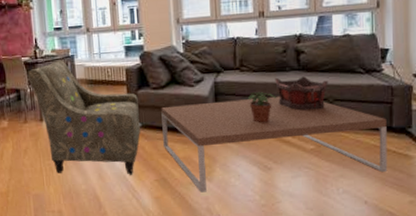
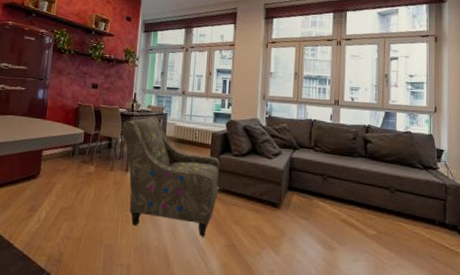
coffee table: present [161,96,388,193] -> none [237,174,441,267]
potted plant: present [247,91,277,123] -> none [318,172,345,203]
decorative container: present [275,76,328,111] -> none [344,162,390,197]

